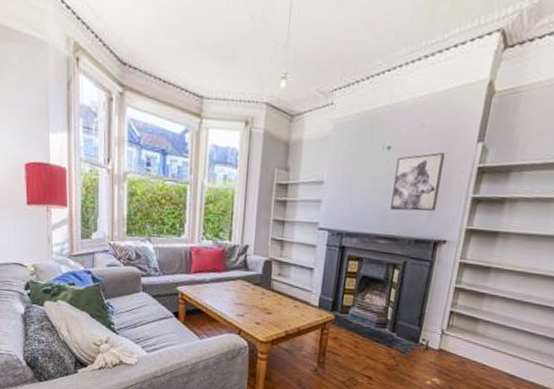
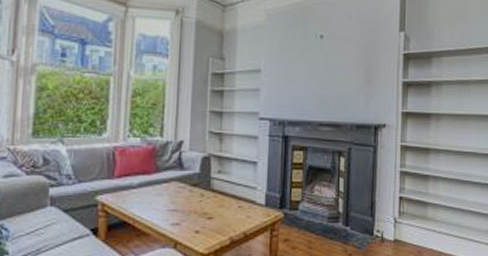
wall art: present [390,153,445,211] -> none [329,41,373,97]

